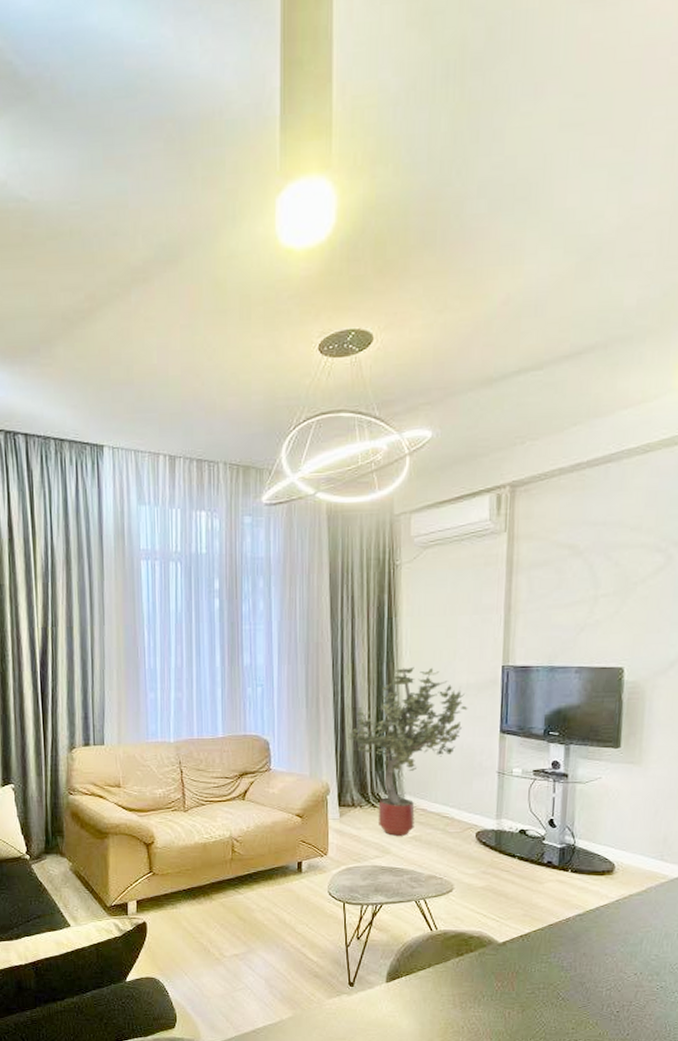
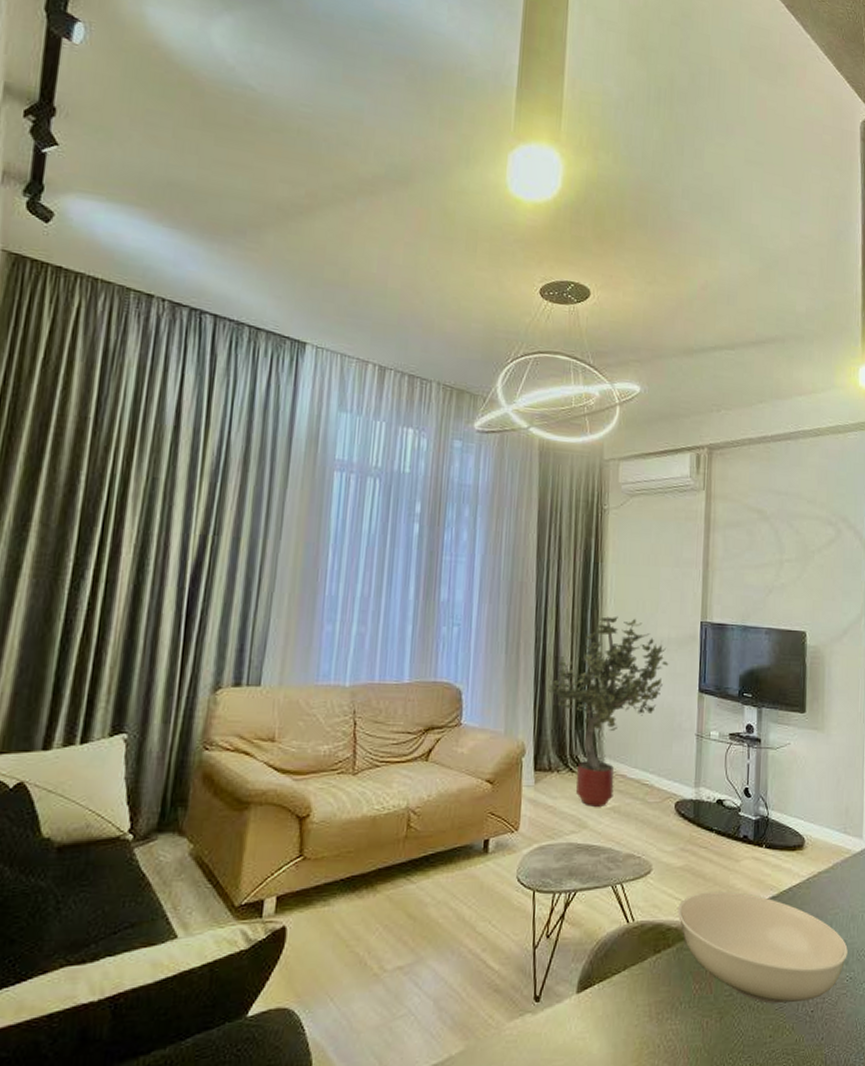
bowl: none [479,908,660,1004] -> present [677,891,848,1004]

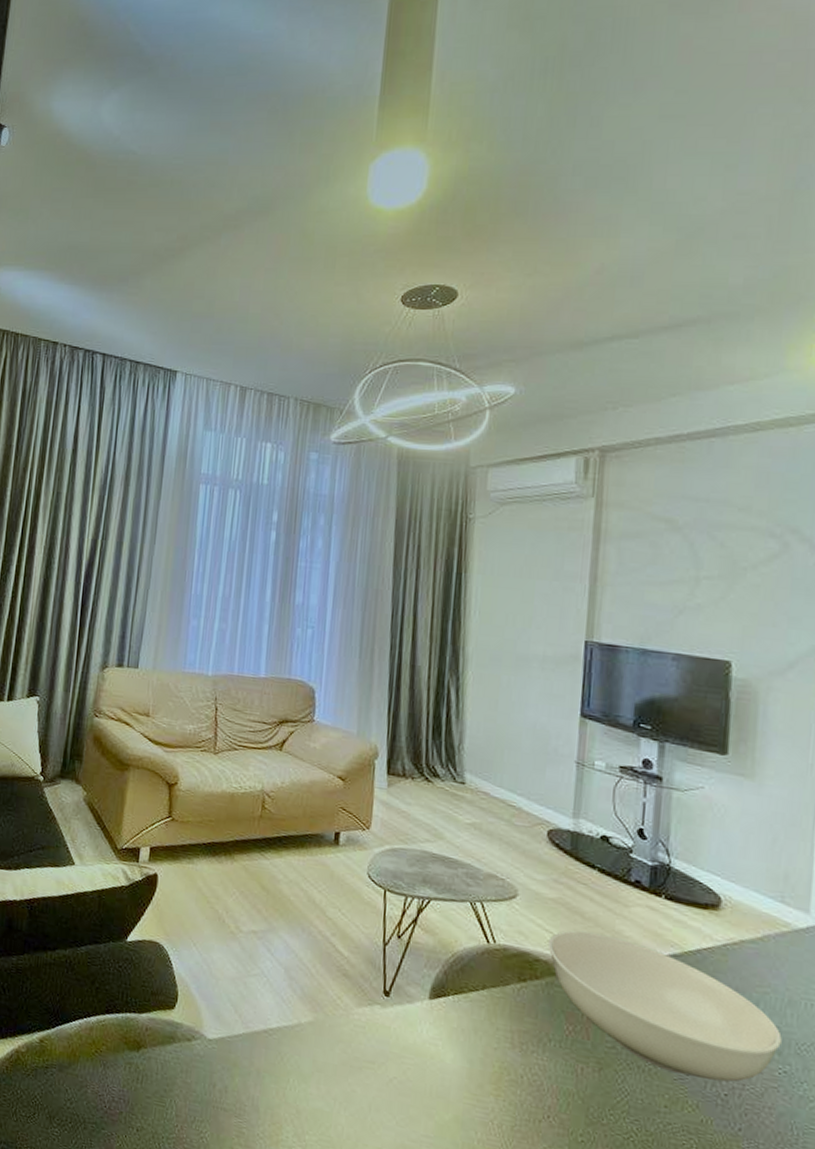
potted tree: present [548,615,669,807] -> none [403,628,544,821]

